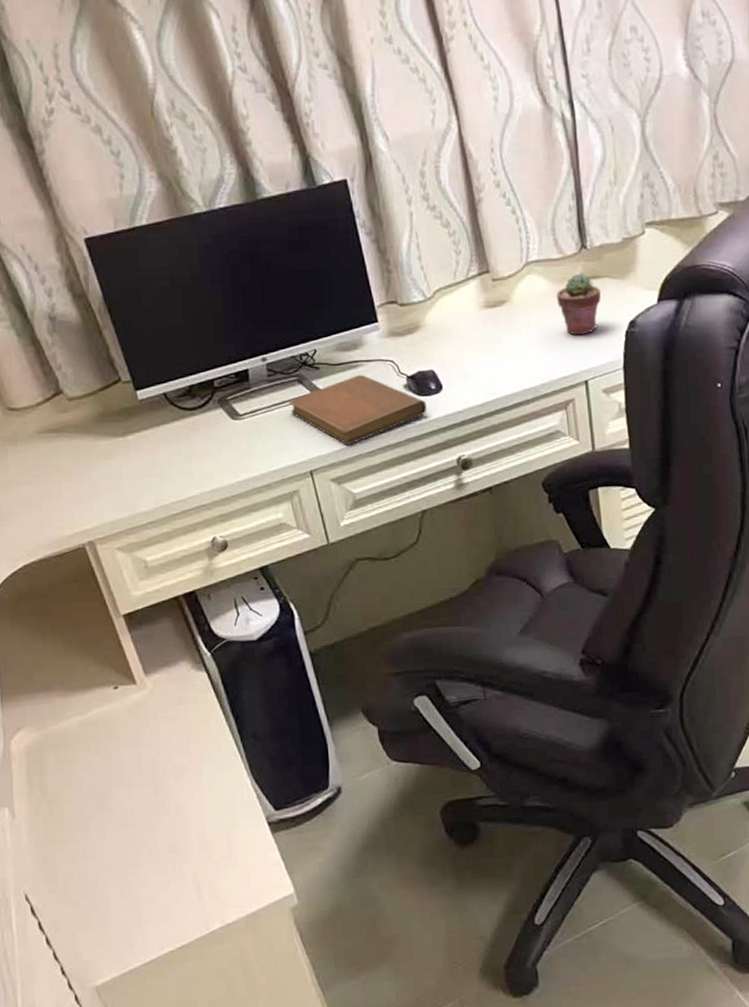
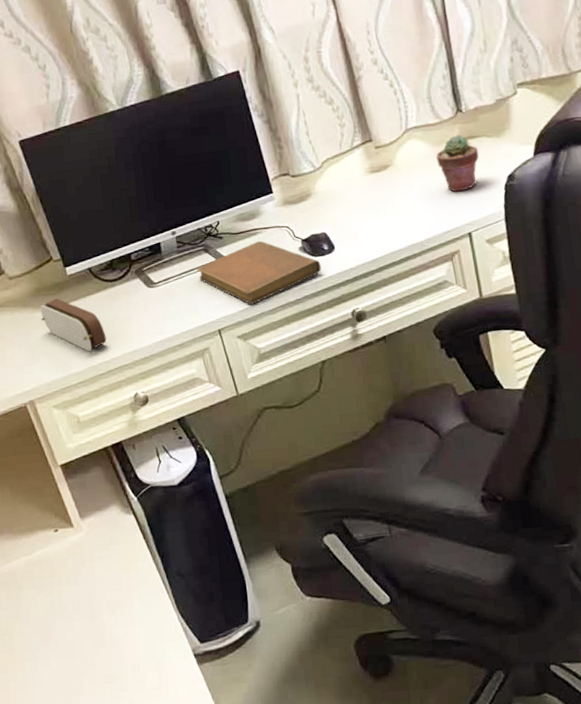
pencil case: none [104,425,182,489] -> present [40,298,107,352]

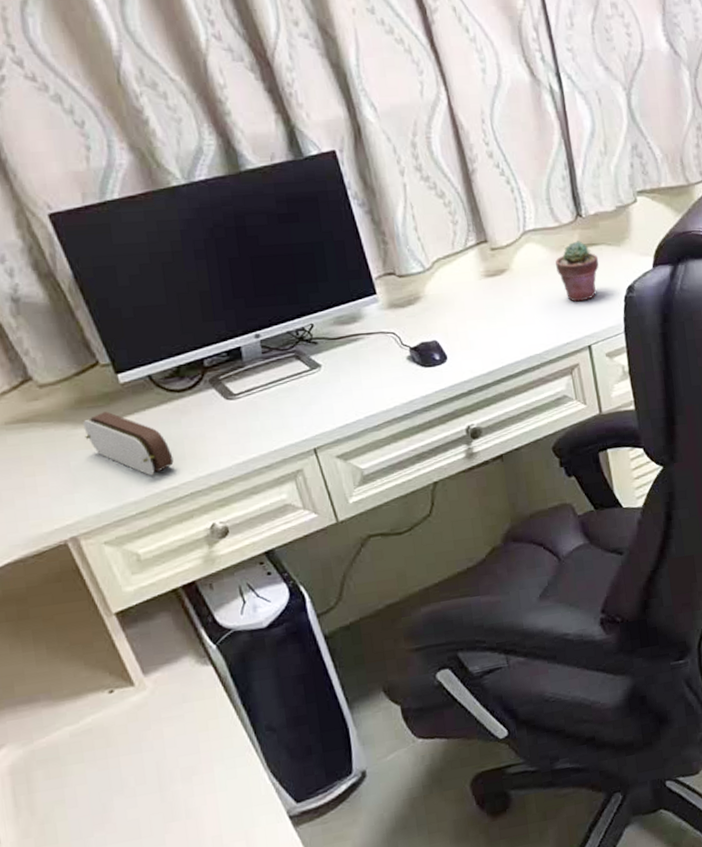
notebook: present [197,240,322,305] -> none [287,347,433,421]

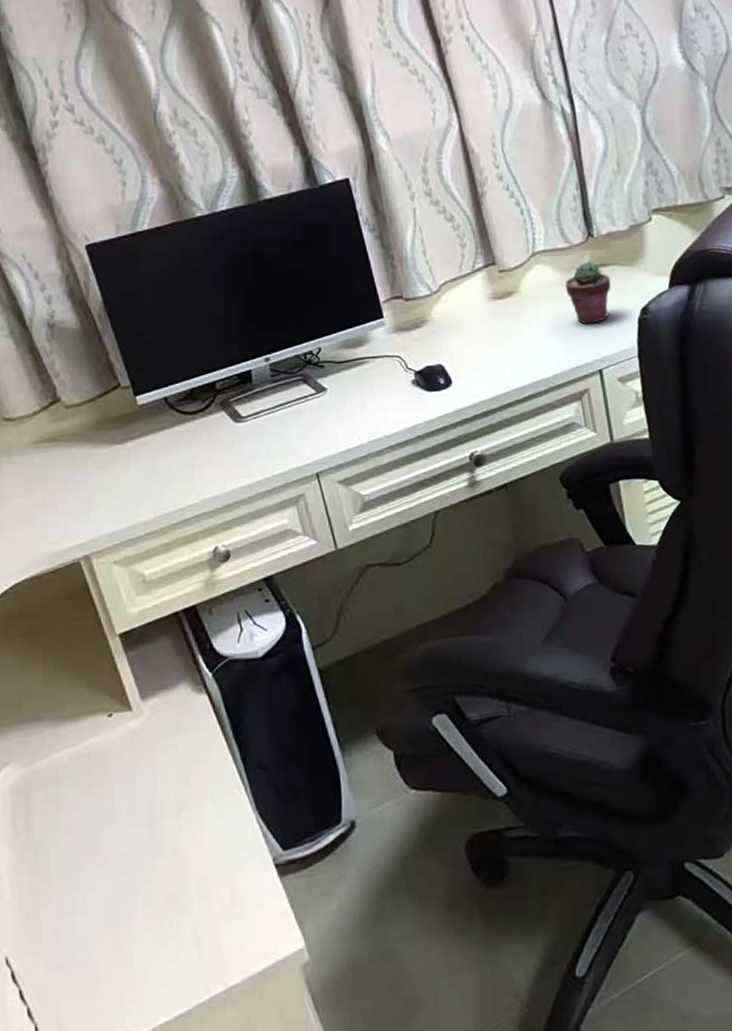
pencil case: present [83,411,174,476] -> none [102,432,182,497]

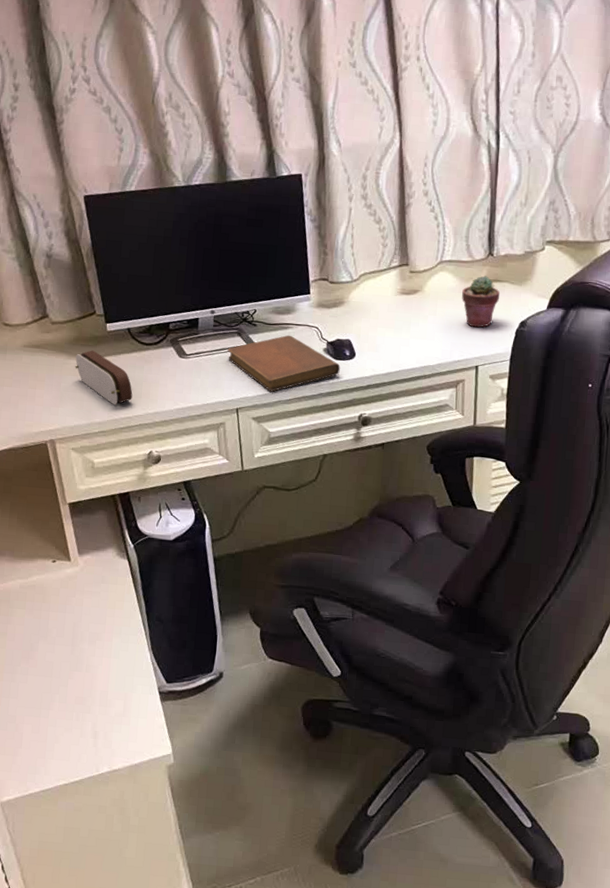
pencil case: none [102,432,182,497] -> present [75,350,133,405]
notebook: none [293,371,437,445] -> present [227,335,340,392]

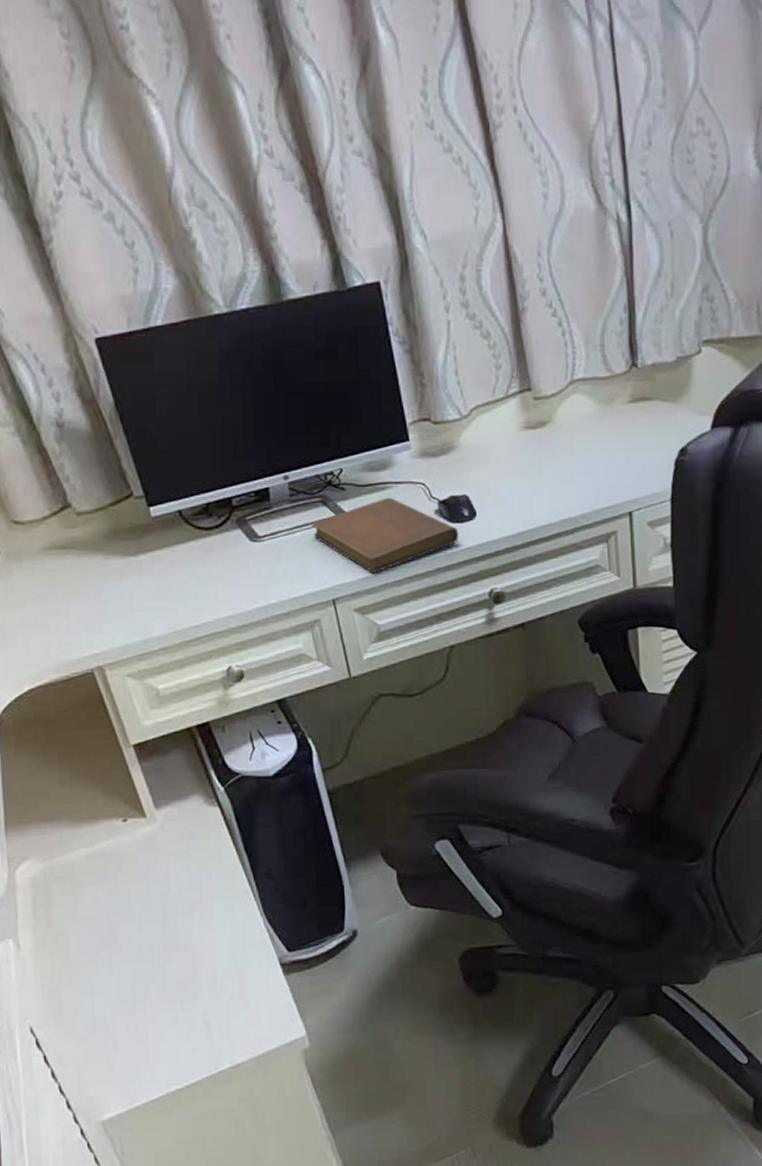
pencil case: present [75,350,133,405] -> none [115,544,197,613]
potted succulent: present [462,276,501,328] -> none [603,394,651,463]

